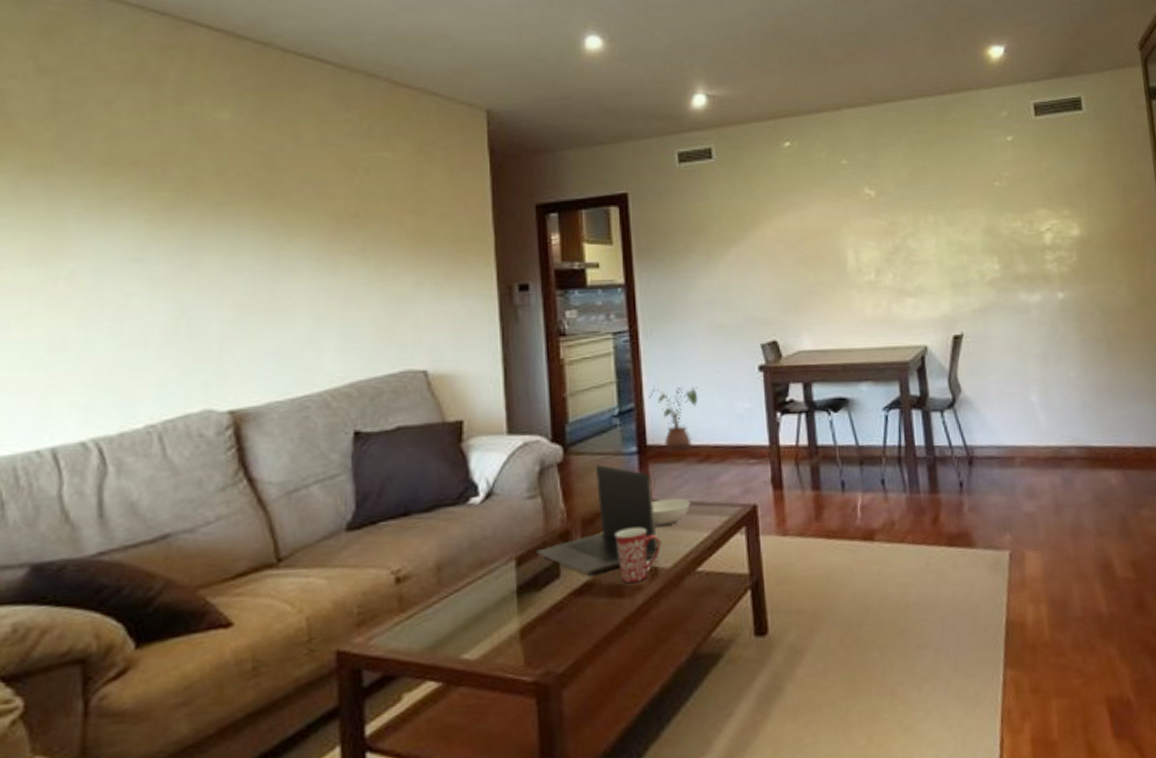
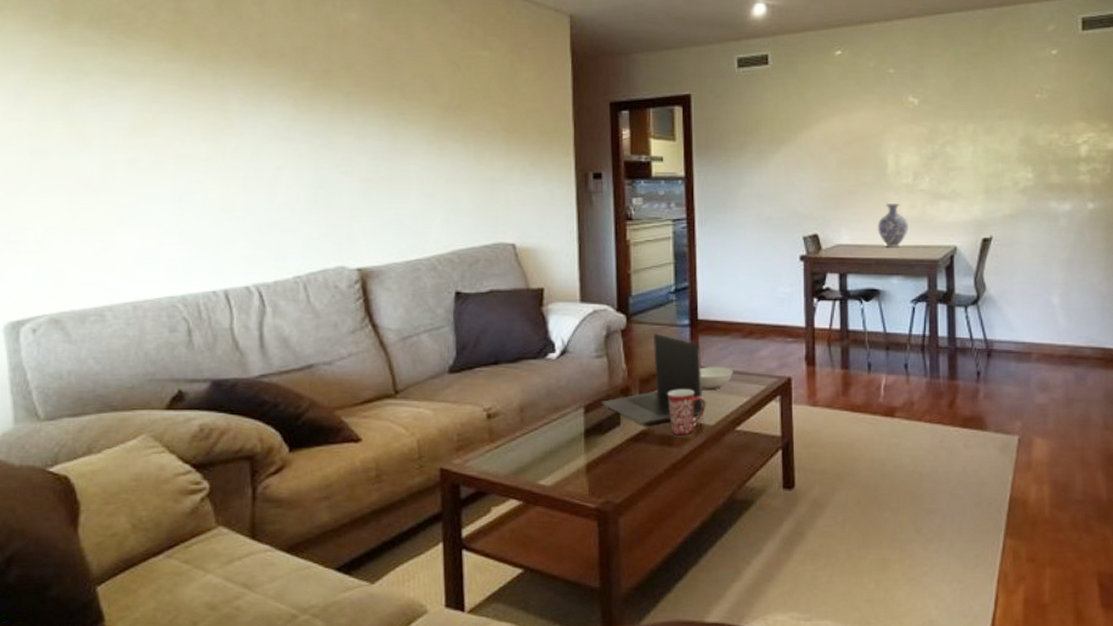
house plant: present [649,385,698,453] -> none [701,268,745,327]
vase: none [840,302,876,351] -> present [877,203,910,248]

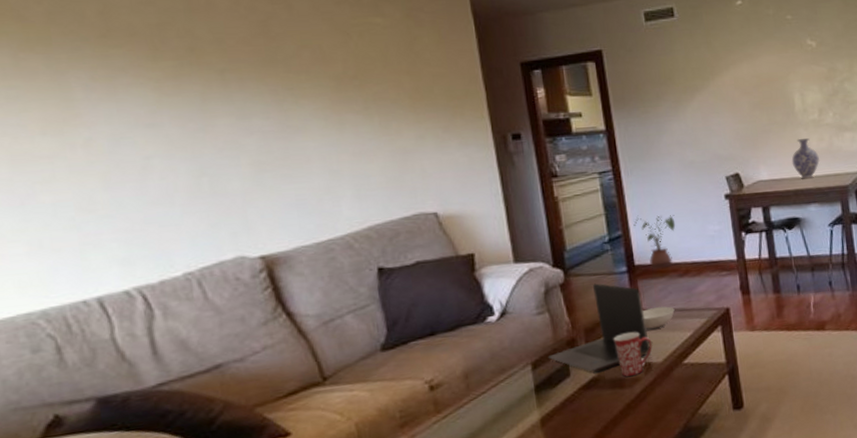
house plant: none [701,268,745,327] -> present [633,215,676,270]

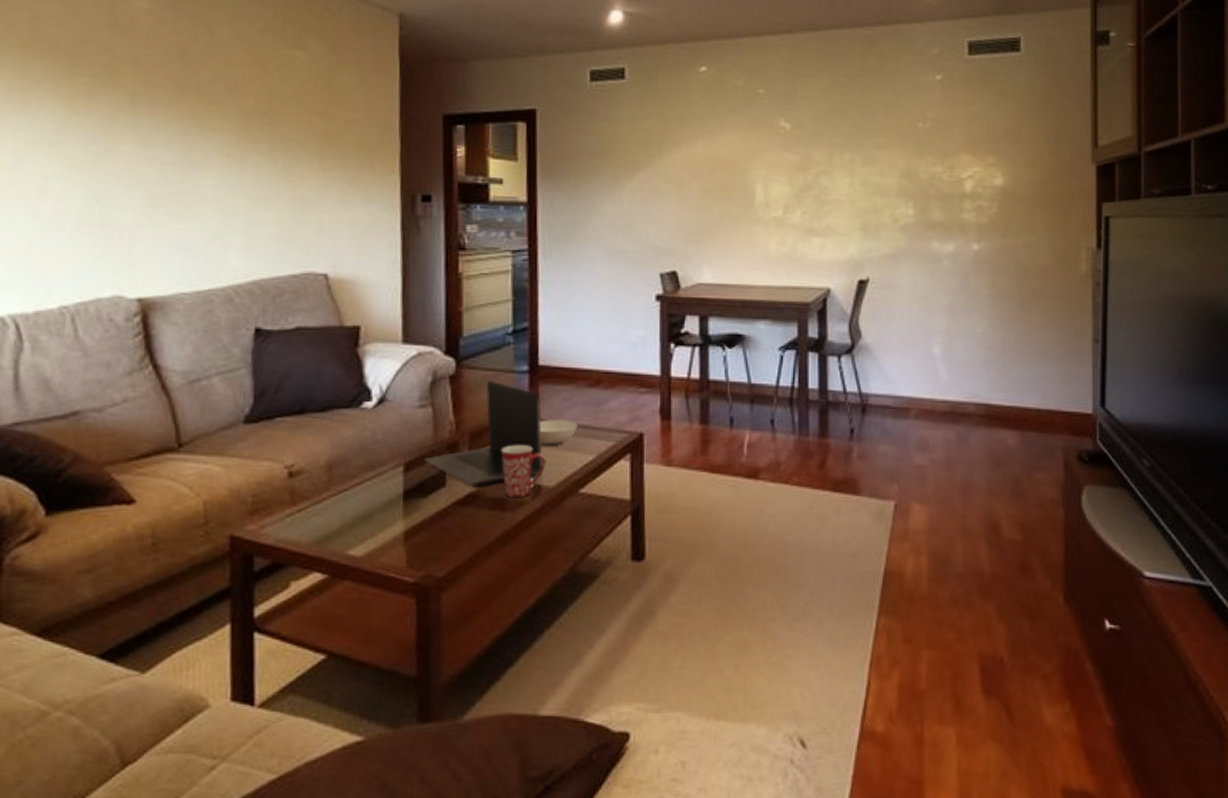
house plant: present [633,215,676,270] -> none [544,306,593,375]
vase: present [791,138,820,178] -> none [743,238,779,288]

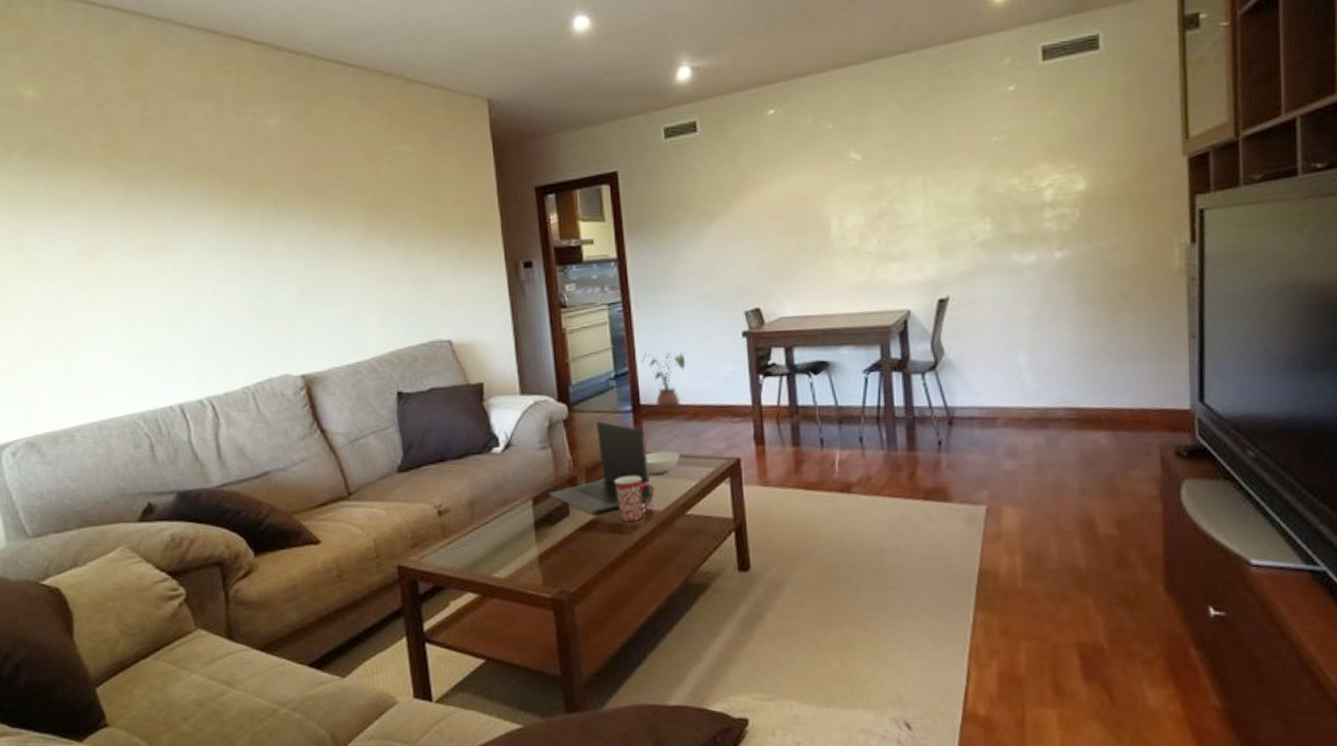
house plant: none [544,306,593,375] -> present [641,351,686,411]

